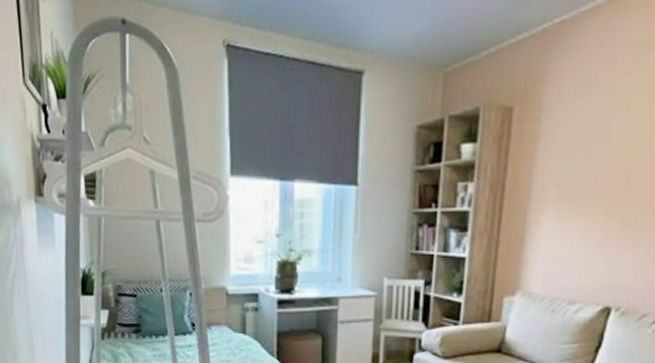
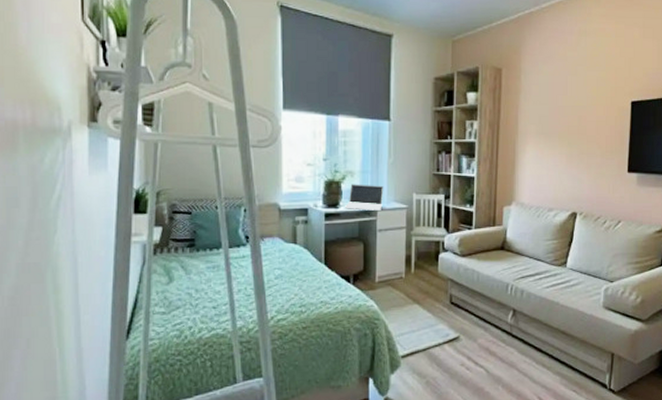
laptop: none [301,265,348,298] -> present [345,184,384,211]

